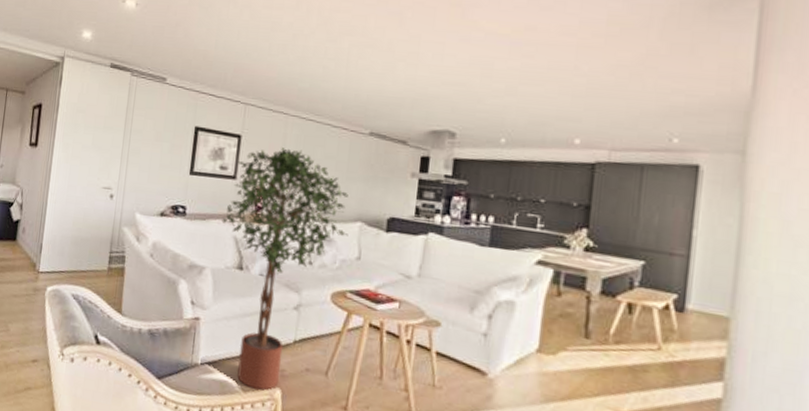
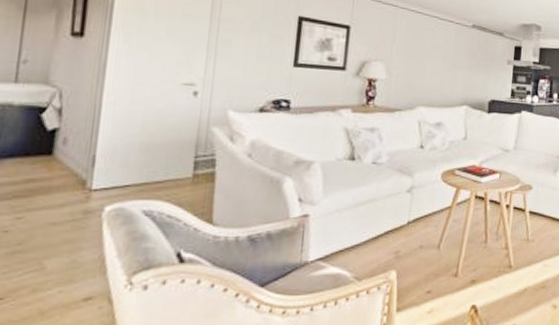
potted tree: present [222,148,348,390] -> none [331,38,456,275]

